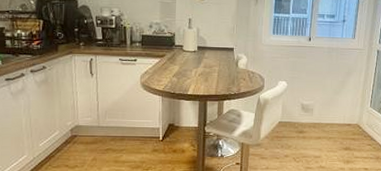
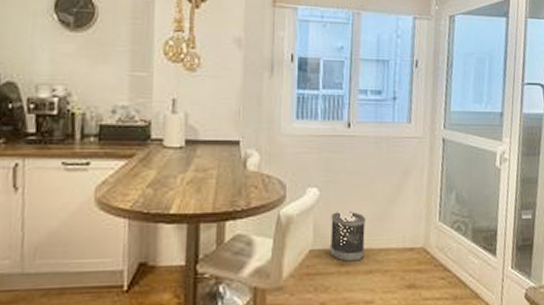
wastebasket: none [292,98,319,131] -> present [330,211,366,262]

